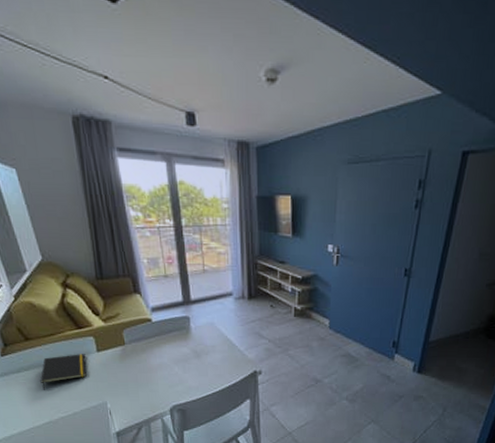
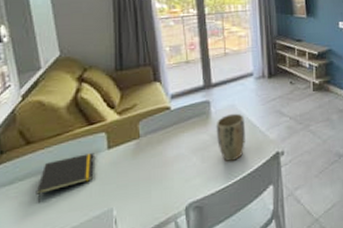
plant pot: none [195,331,224,374] -> present [216,113,245,161]

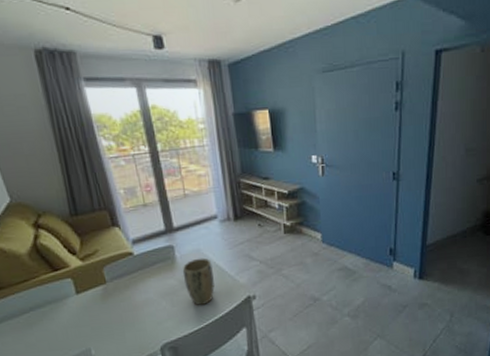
notepad: present [36,153,94,203] -> none [15,298,68,343]

